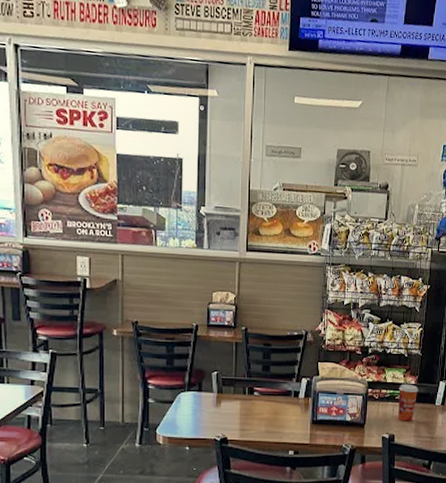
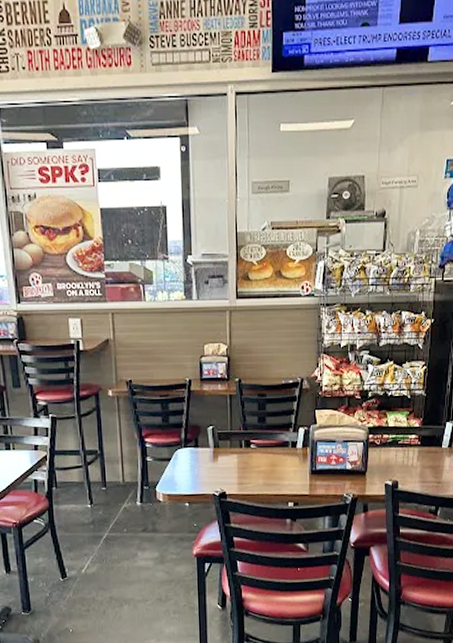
paper cup: present [398,384,419,422] -> none [402,427,423,467]

